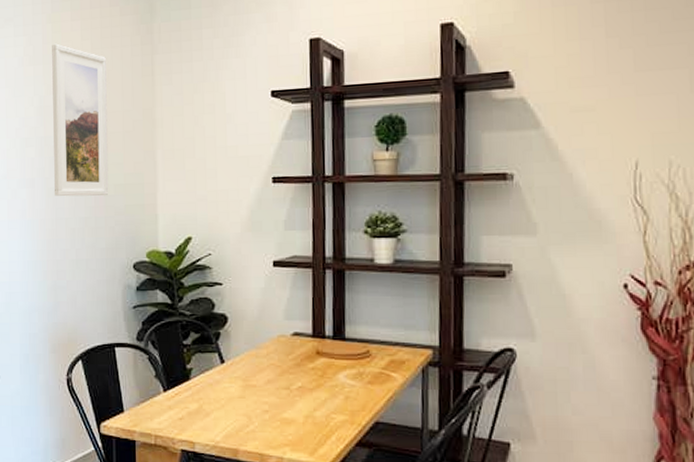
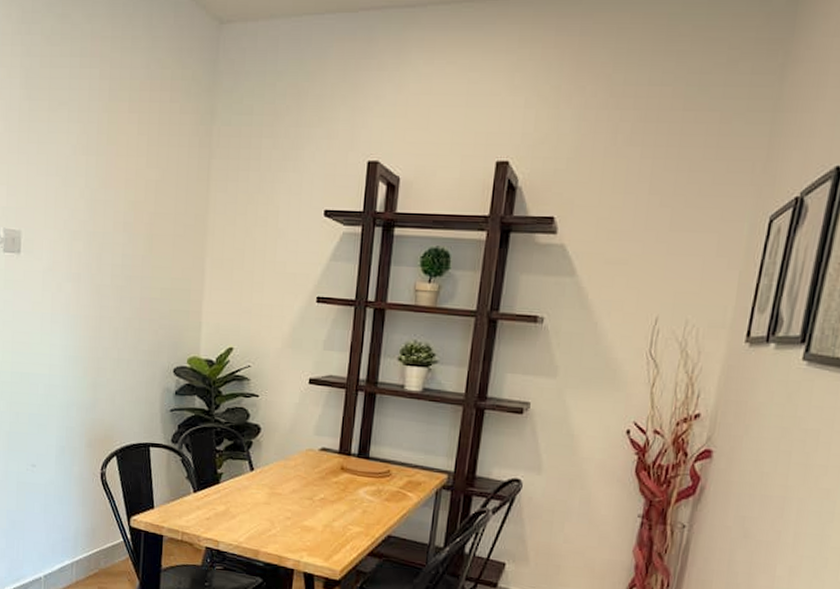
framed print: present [52,43,109,197] -> none [100,135,162,299]

